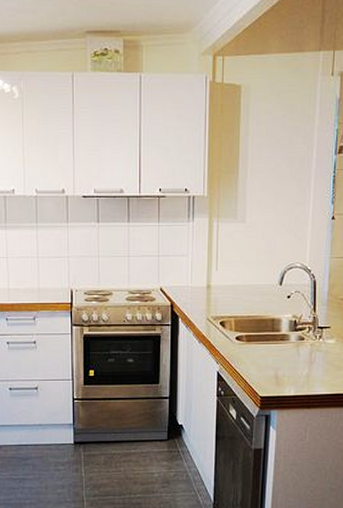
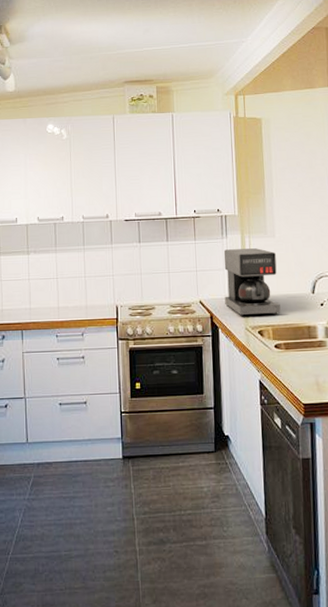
coffee maker: none [187,234,245,307] -> present [223,248,281,317]

